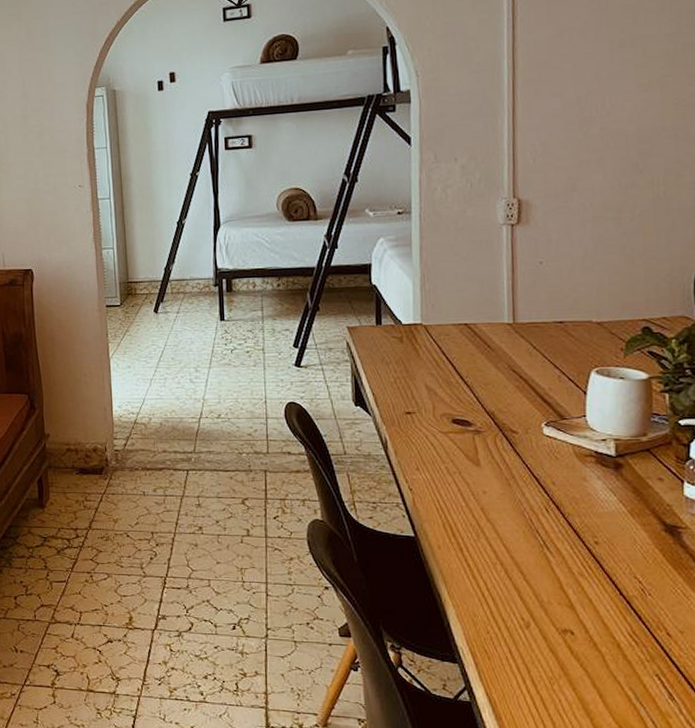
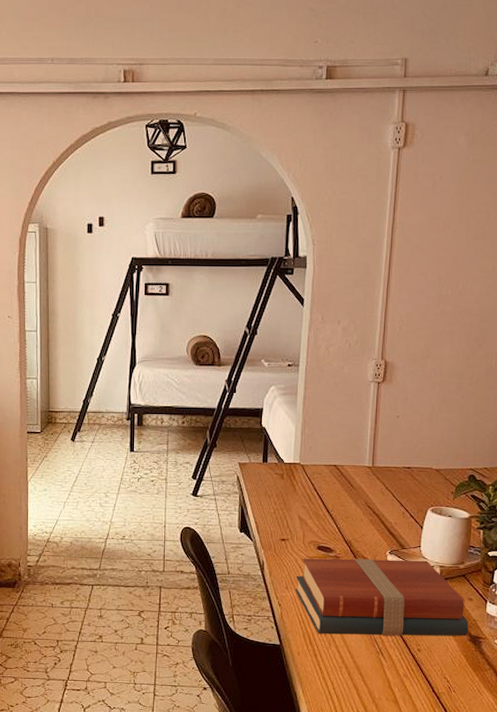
books: none [428,433,662,525] -> present [295,558,469,636]

